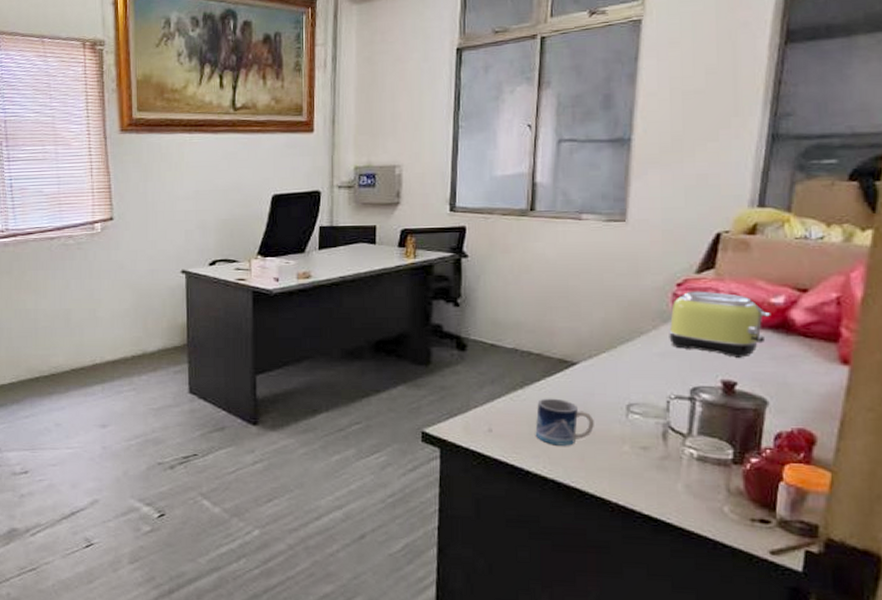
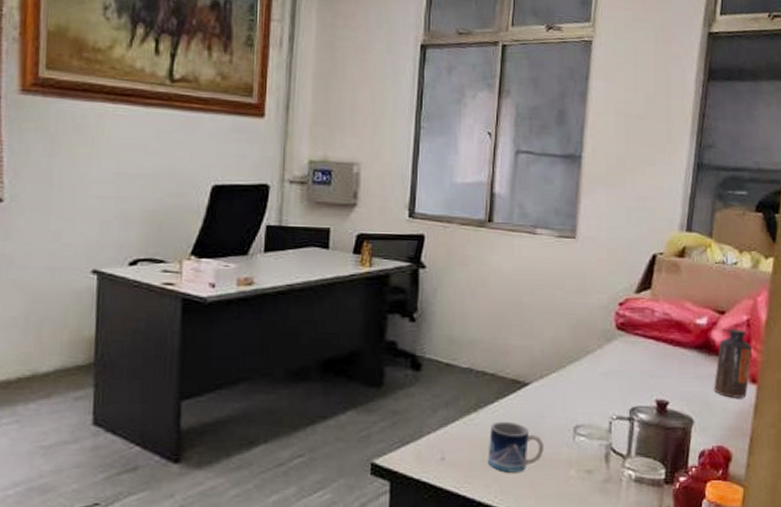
toaster: present [669,291,771,358] -> none [612,310,697,377]
bottle: none [794,307,844,380] -> present [714,328,752,398]

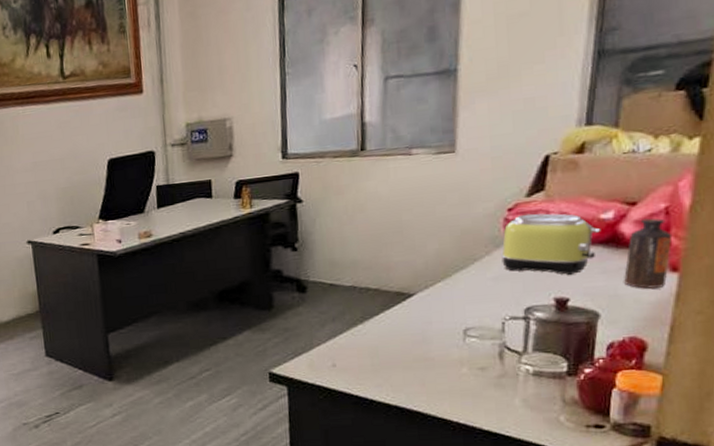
mug: present [487,421,544,473] -> none [377,329,433,374]
toaster: none [612,310,697,377] -> present [501,213,601,275]

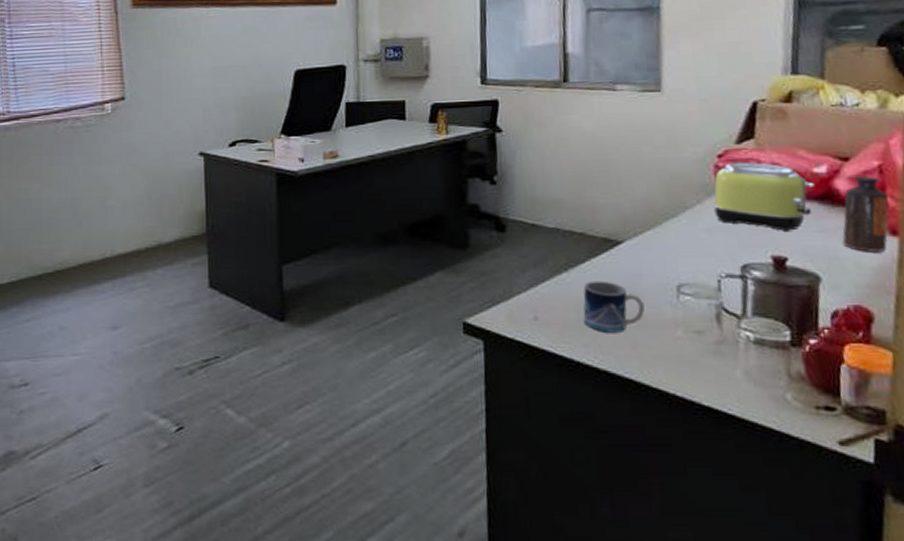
mug: none [377,329,433,374] -> present [583,281,645,333]

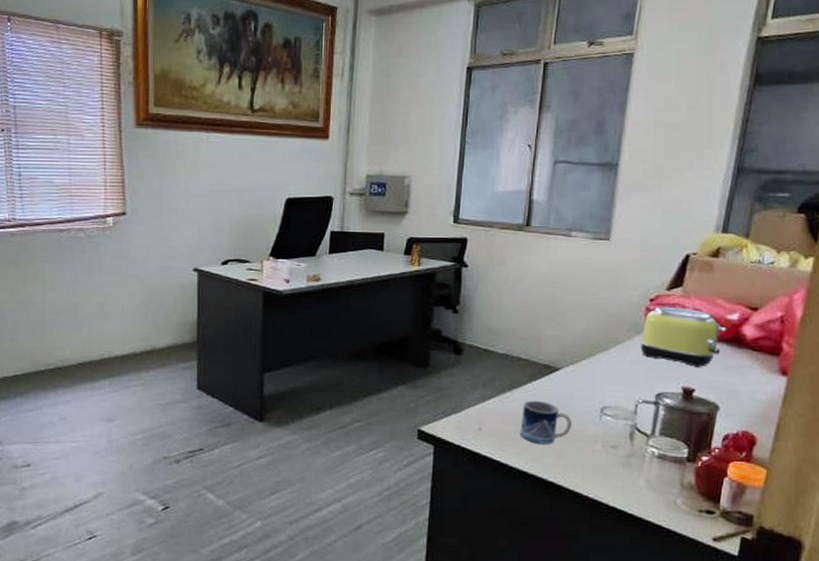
bottle: present [842,176,889,252] -> none [742,324,785,389]

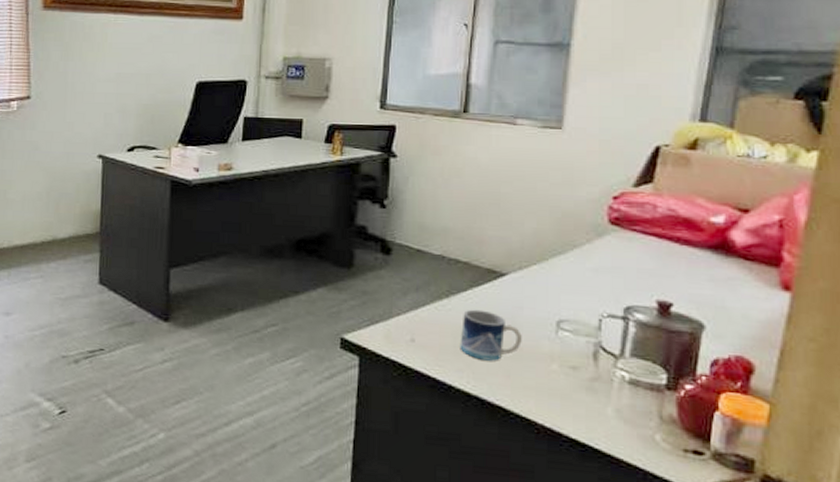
toaster: present [640,306,727,367] -> none [603,205,711,278]

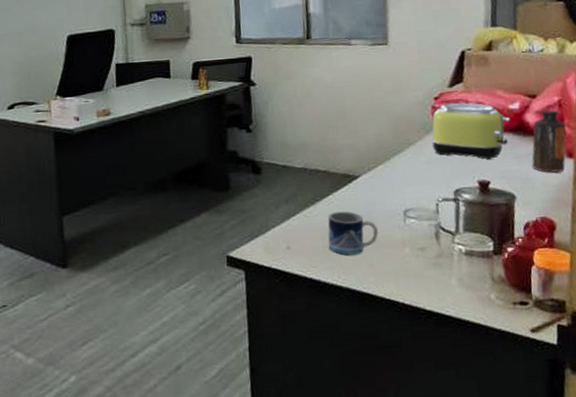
toaster: none [603,205,711,278] -> present [431,102,511,159]
bottle: none [733,228,786,306] -> present [532,109,566,173]

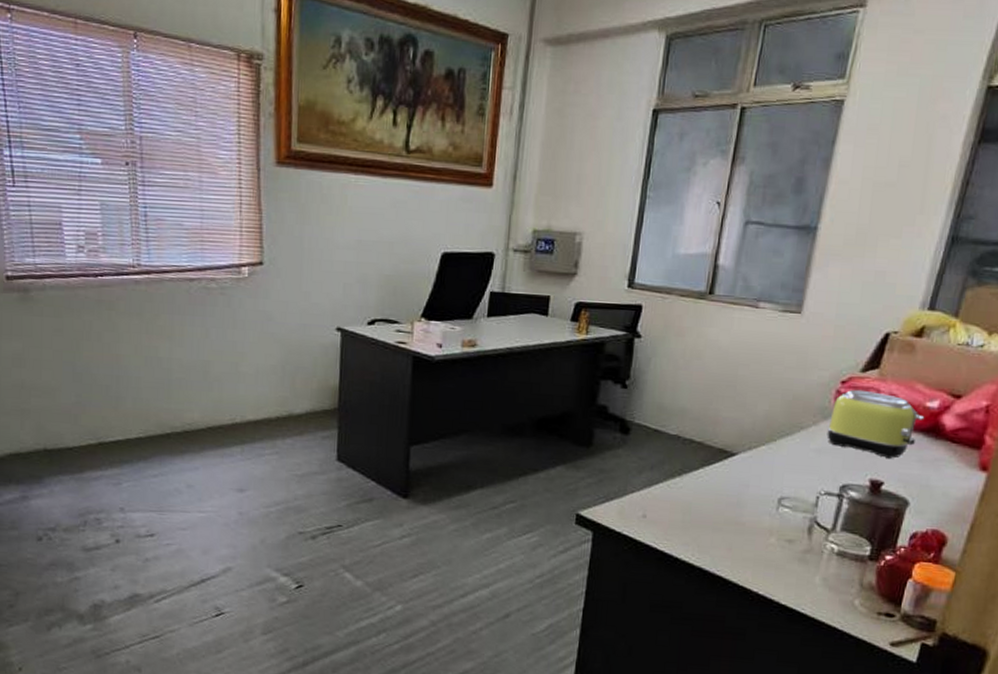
mug: present [328,211,378,256] -> none [687,487,746,535]
bottle: present [532,109,566,173] -> none [937,413,988,485]

